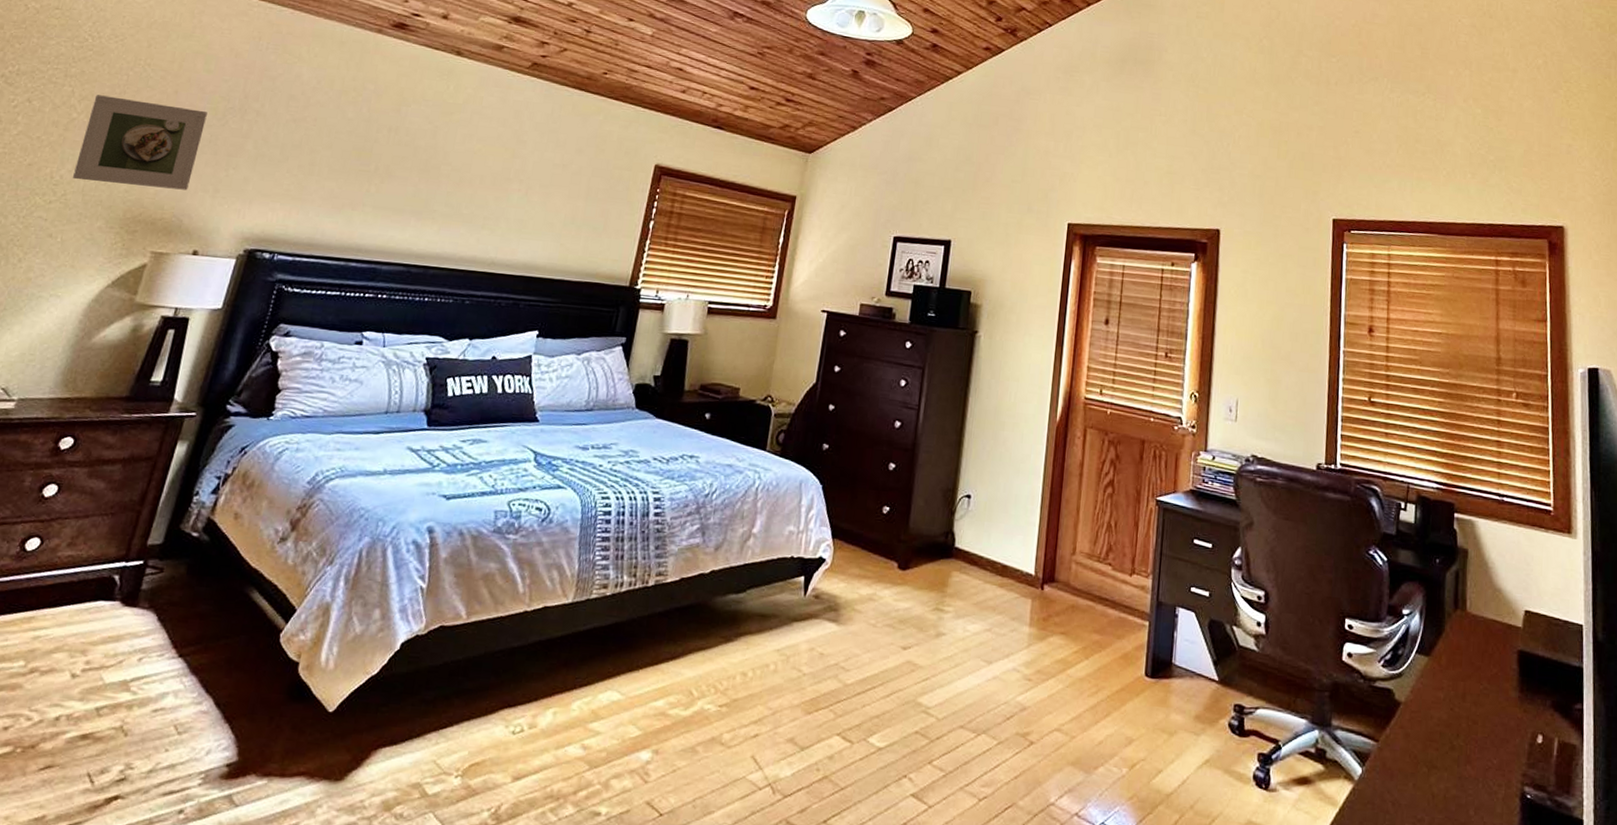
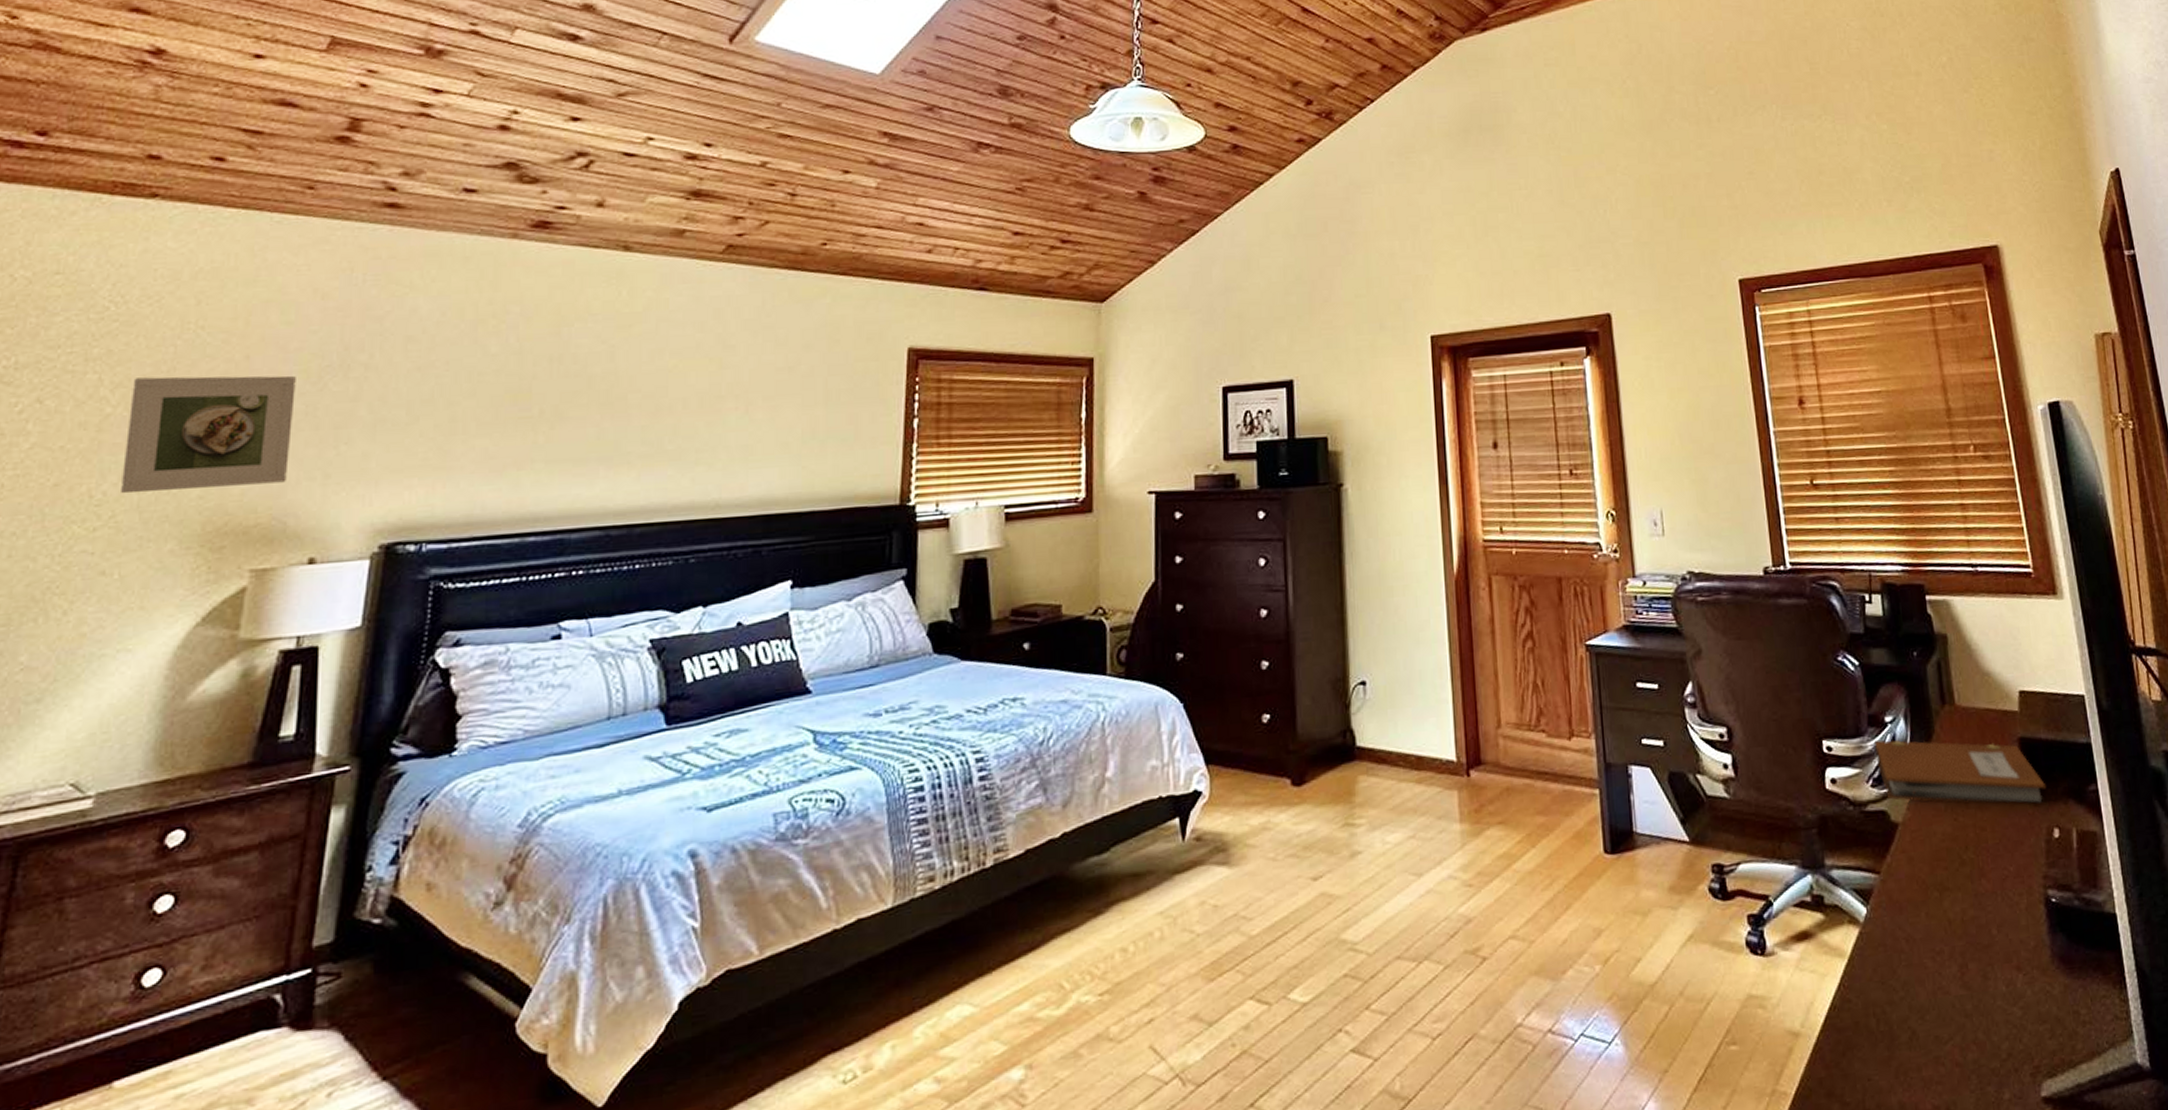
notebook: none [1390,627,1537,710] -> present [1875,740,2047,804]

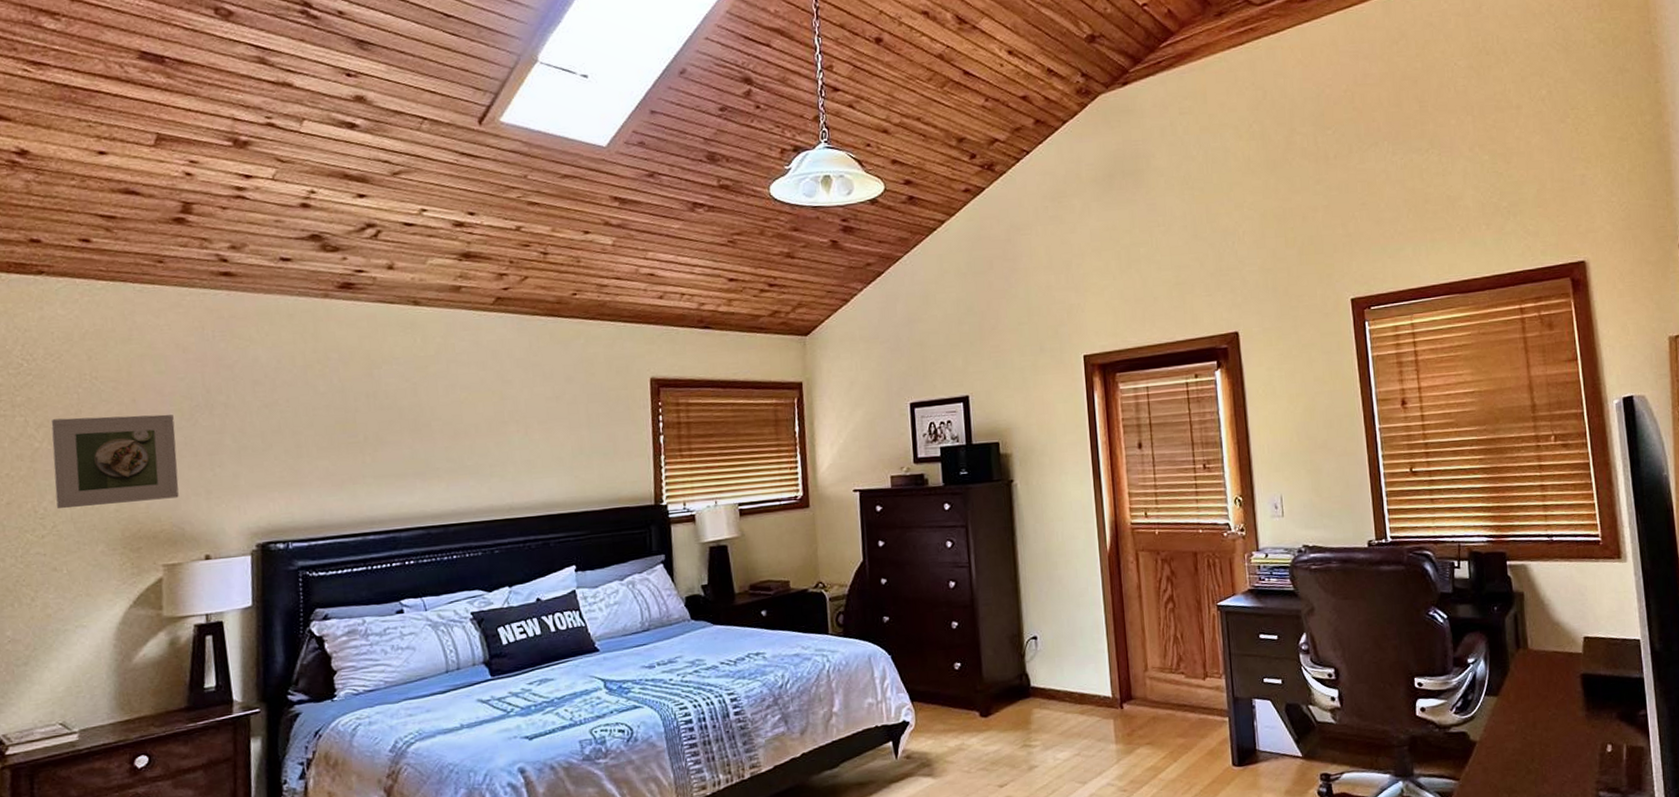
notebook: present [1875,740,2047,804] -> none [1458,677,1603,726]

